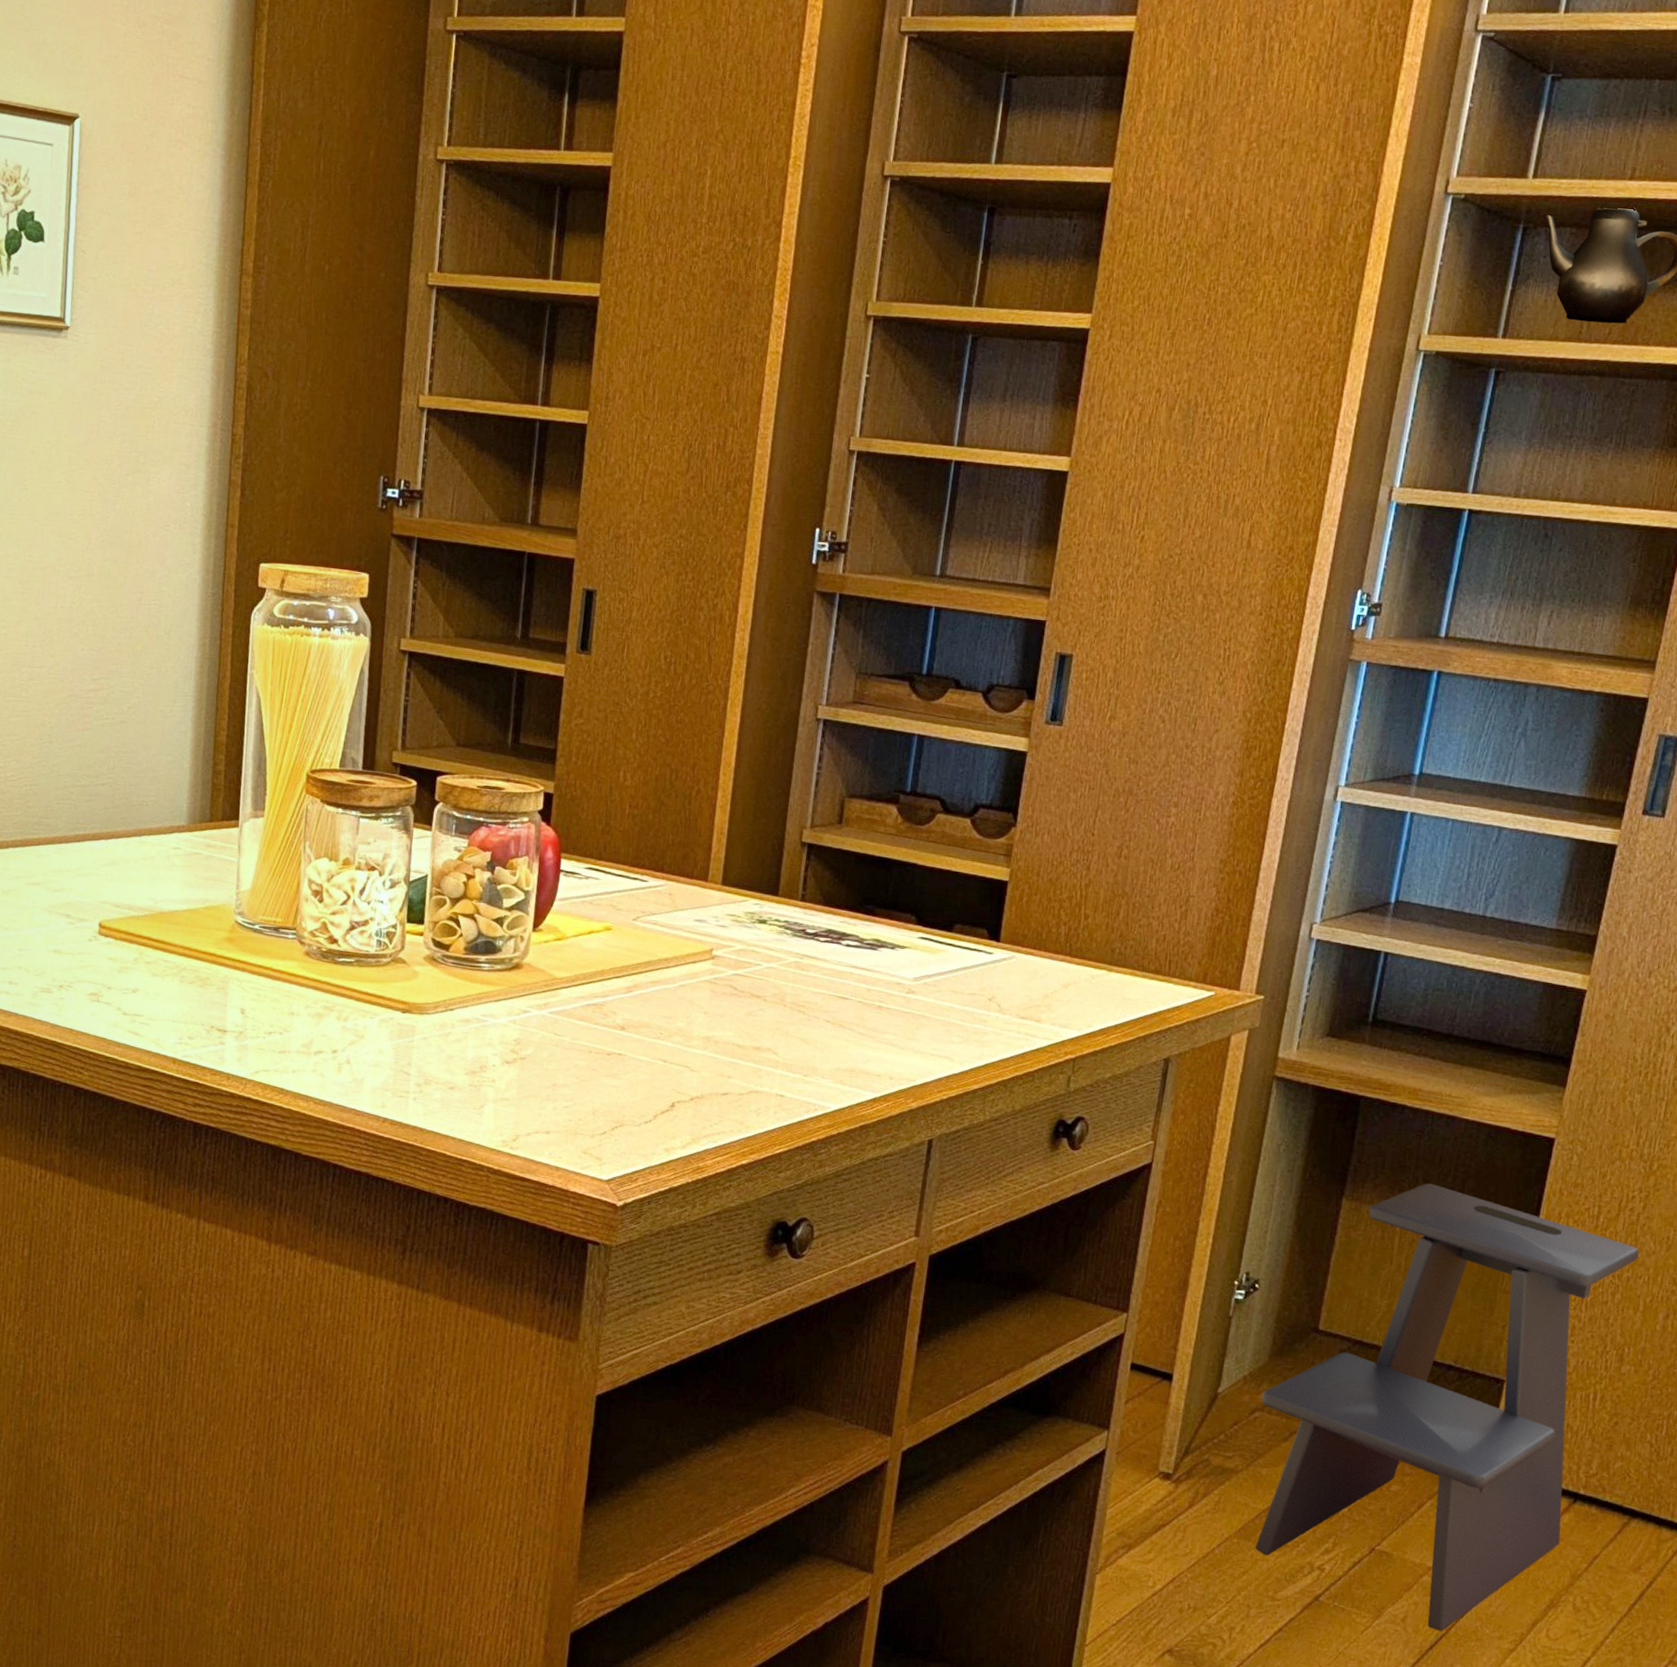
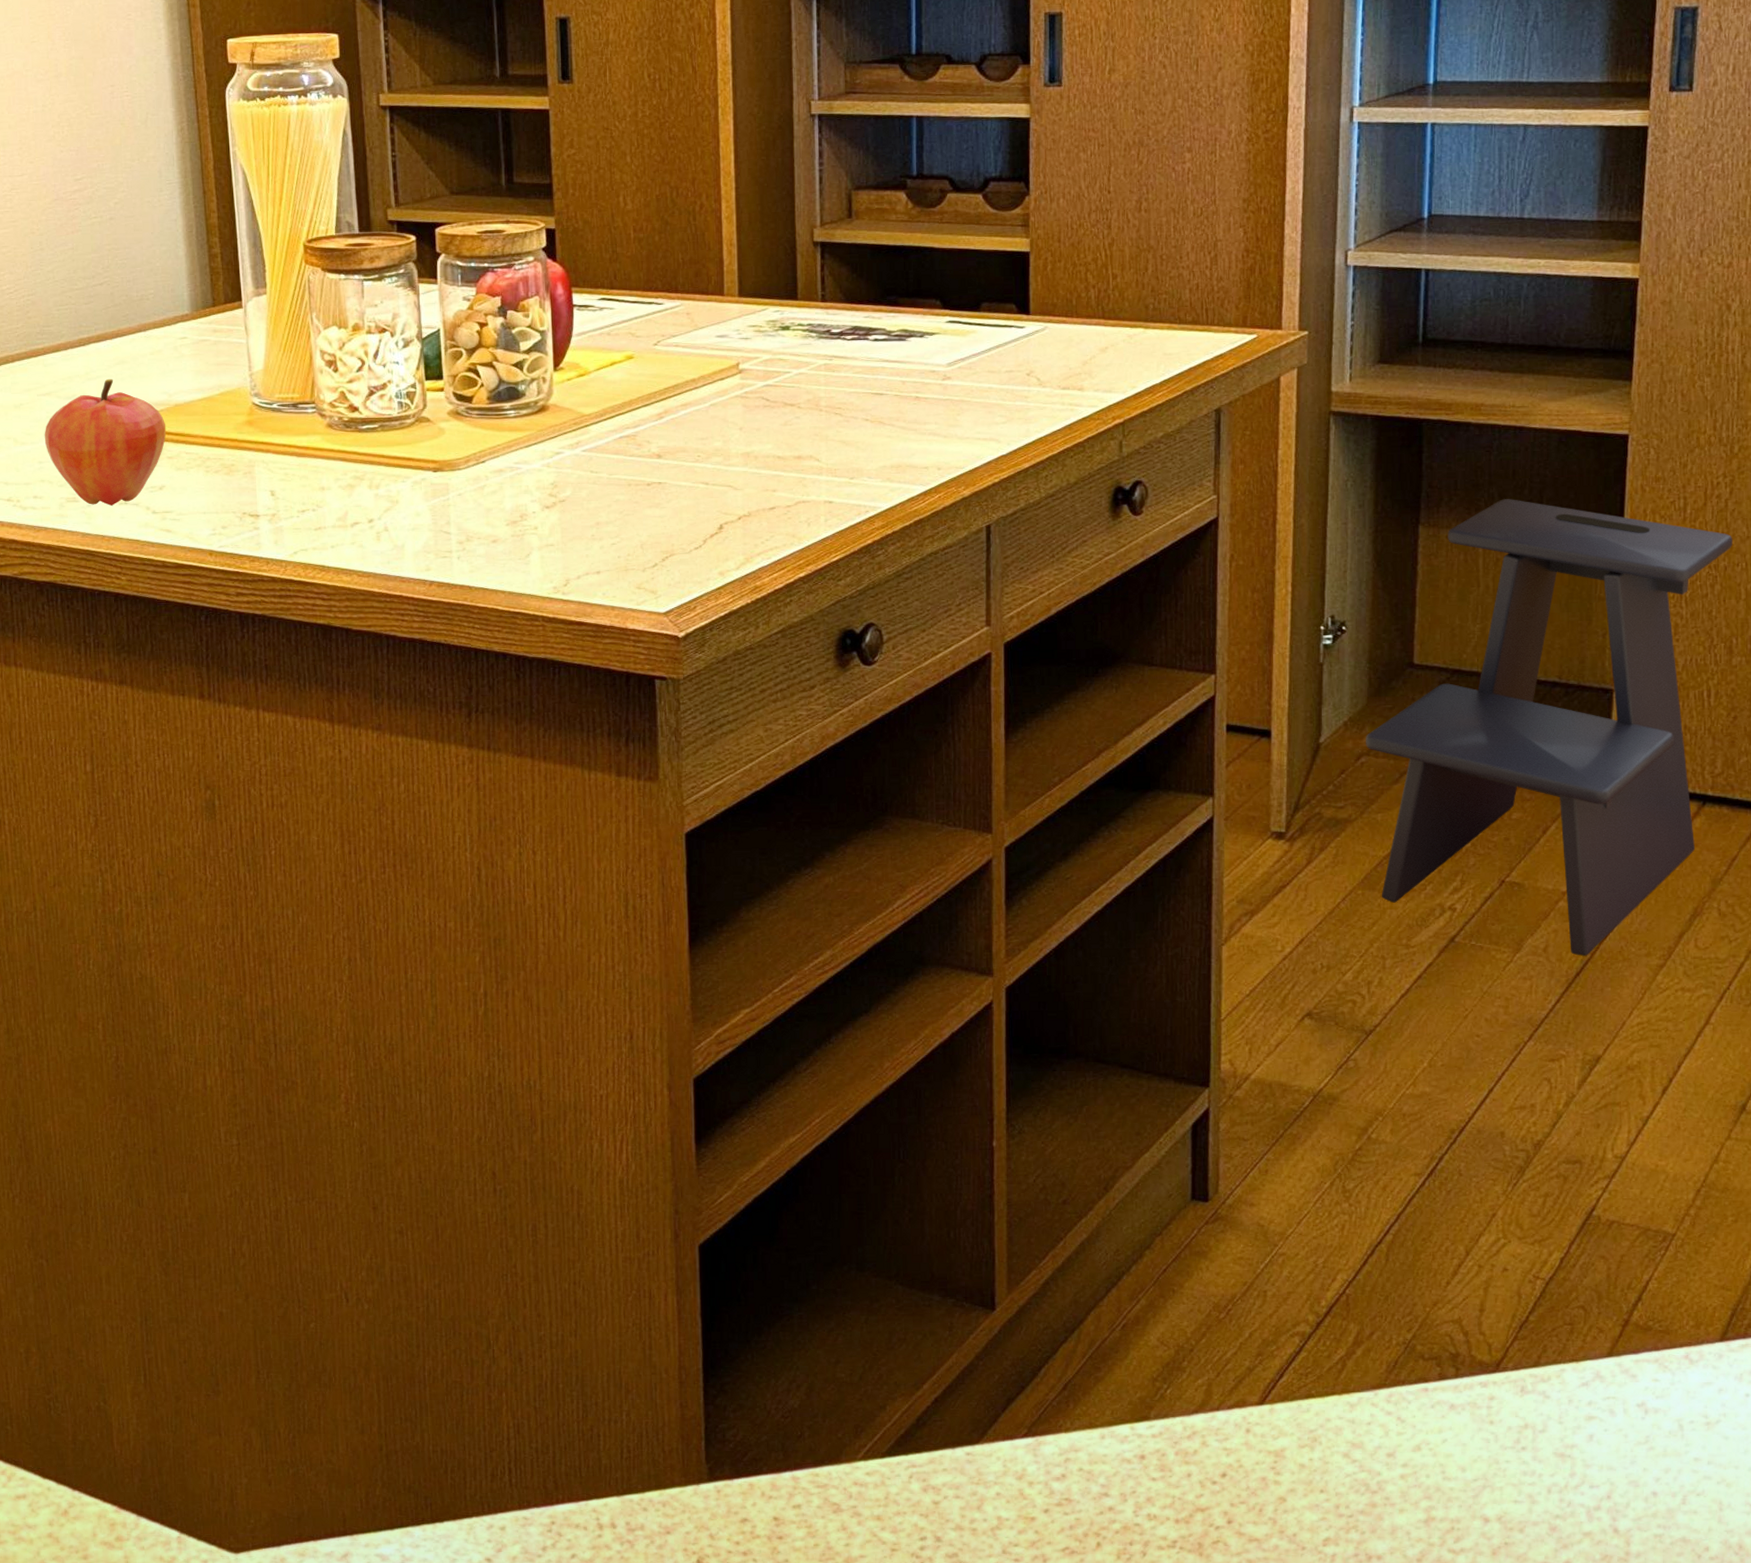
fruit: none [27,877,148,1002] -> present [44,378,167,506]

